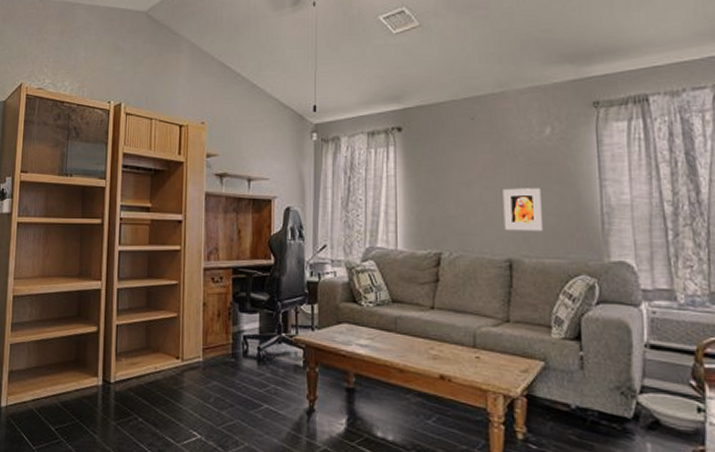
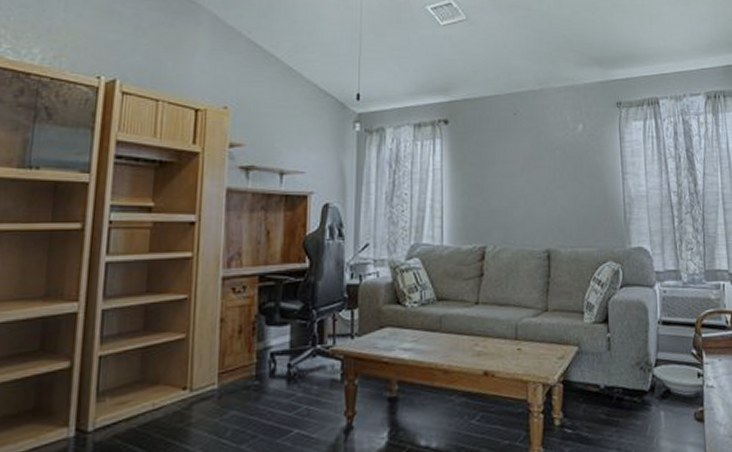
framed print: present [503,188,542,232] -> none [542,181,576,223]

